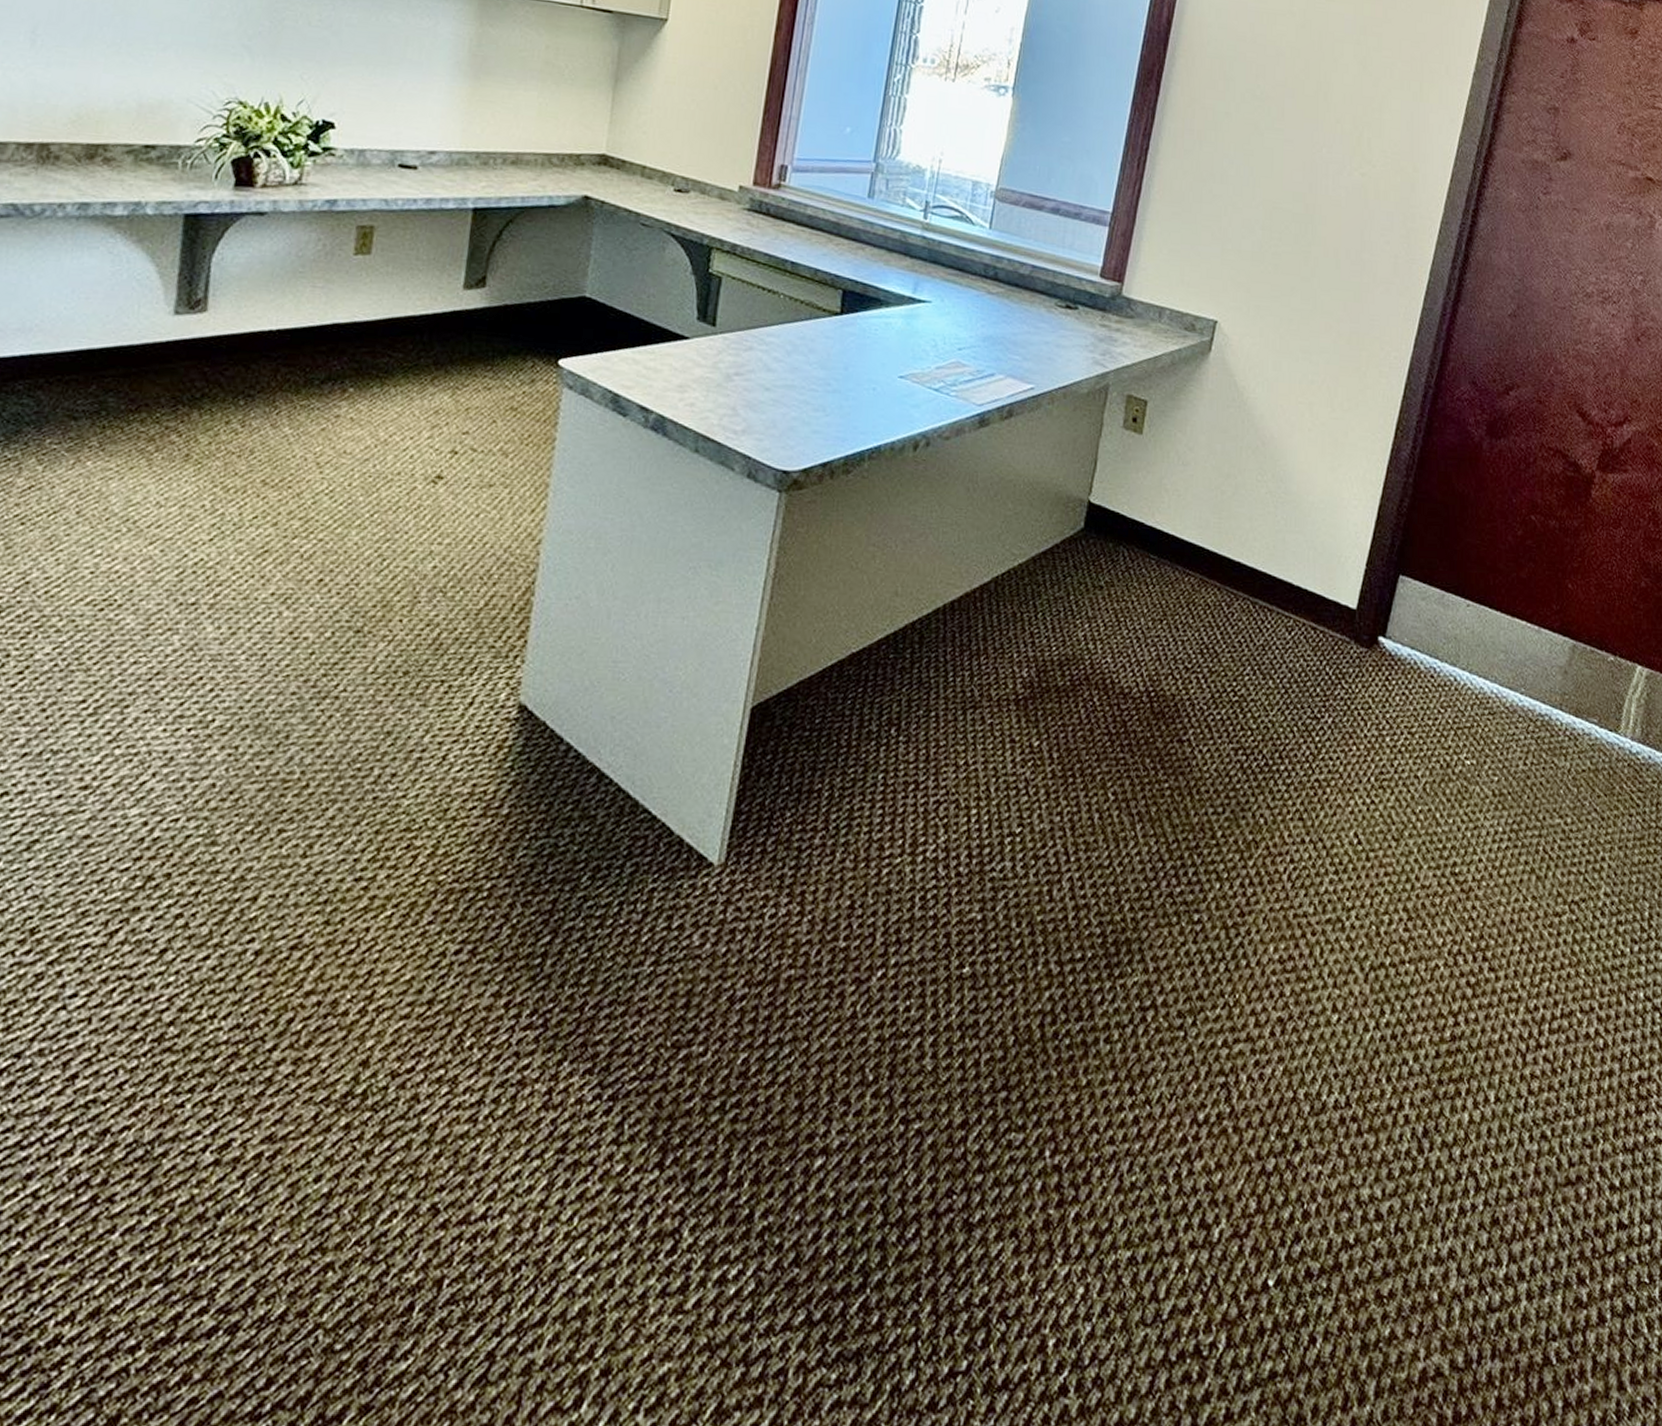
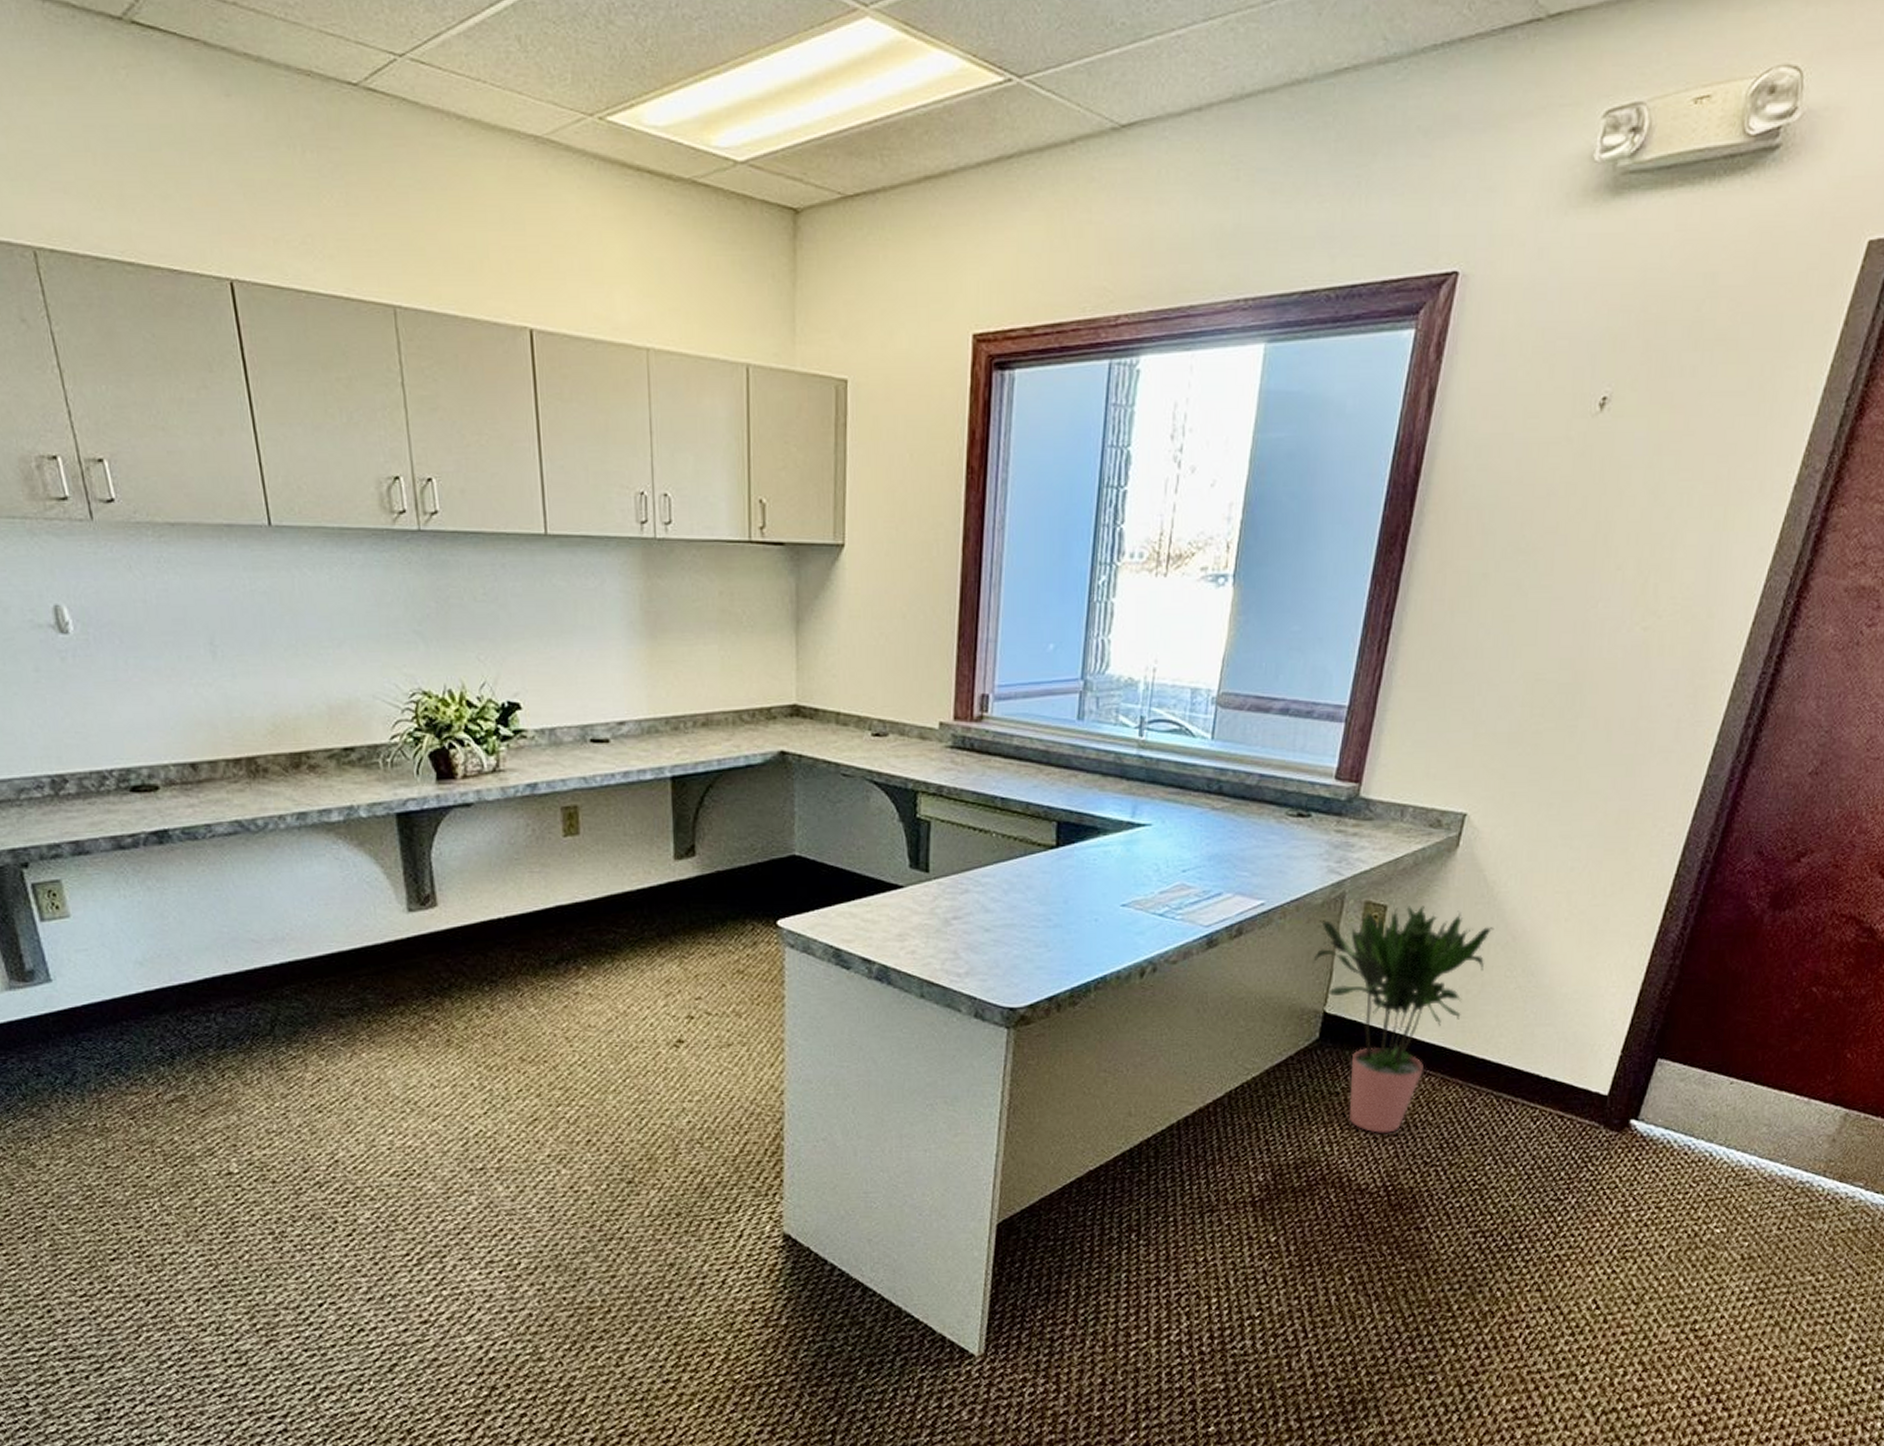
potted plant: none [1078,403,1245,634] -> present [1313,905,1494,1133]

